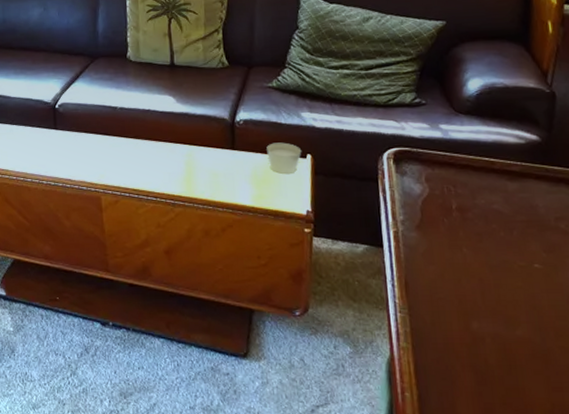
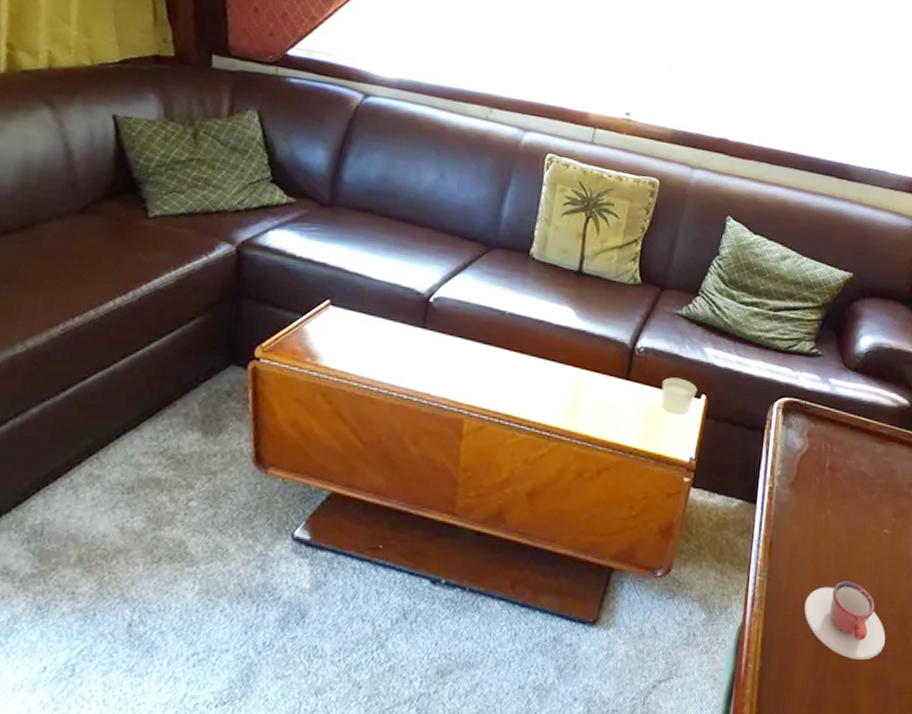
teacup: none [455,316,559,391] -> present [804,581,886,659]

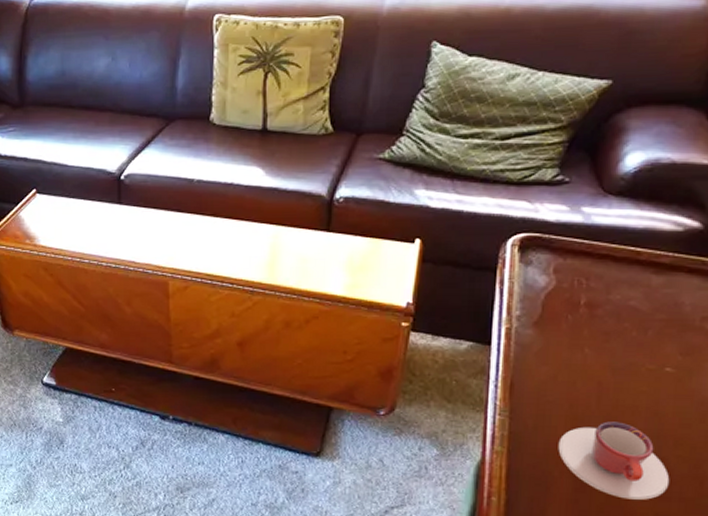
candle: present [661,377,698,415] -> none [368,224,410,262]

